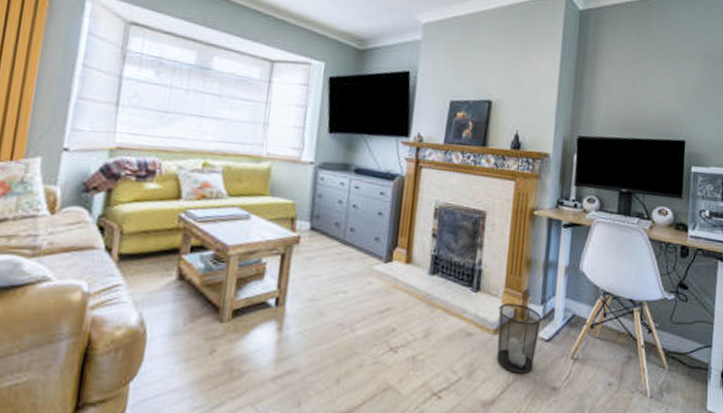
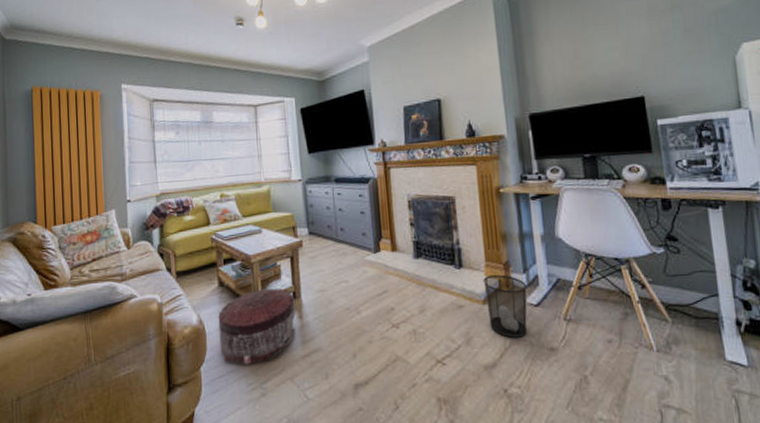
pouf: none [163,290,277,384] -> present [218,289,296,365]

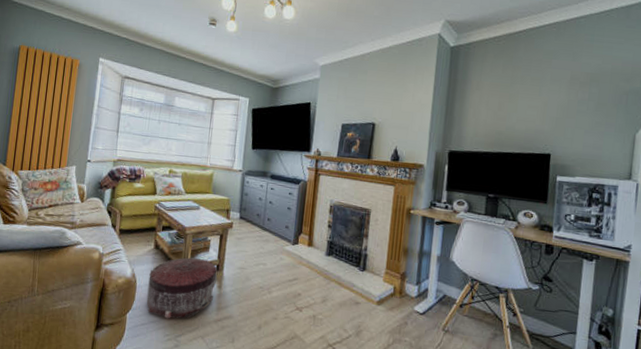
waste bin: present [483,275,527,338] -> none [379,281,417,338]

